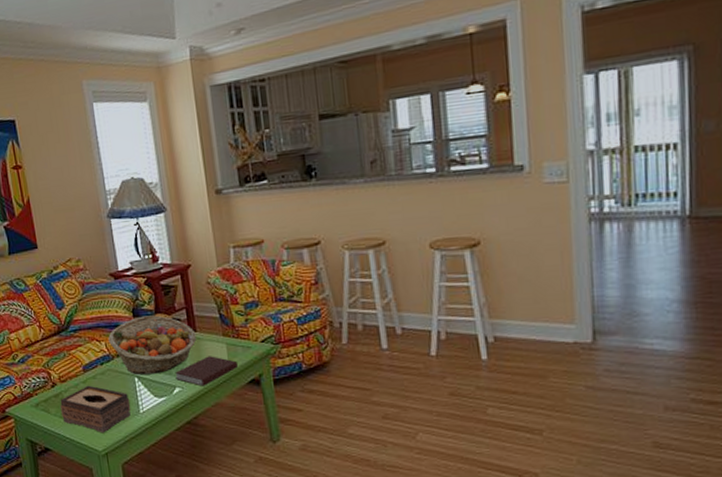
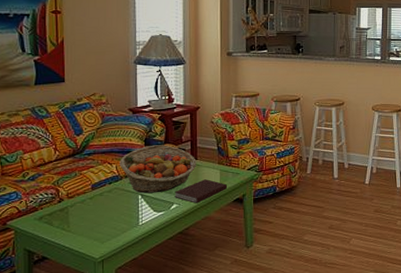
tissue box: present [60,385,131,433] -> none [64,201,132,243]

